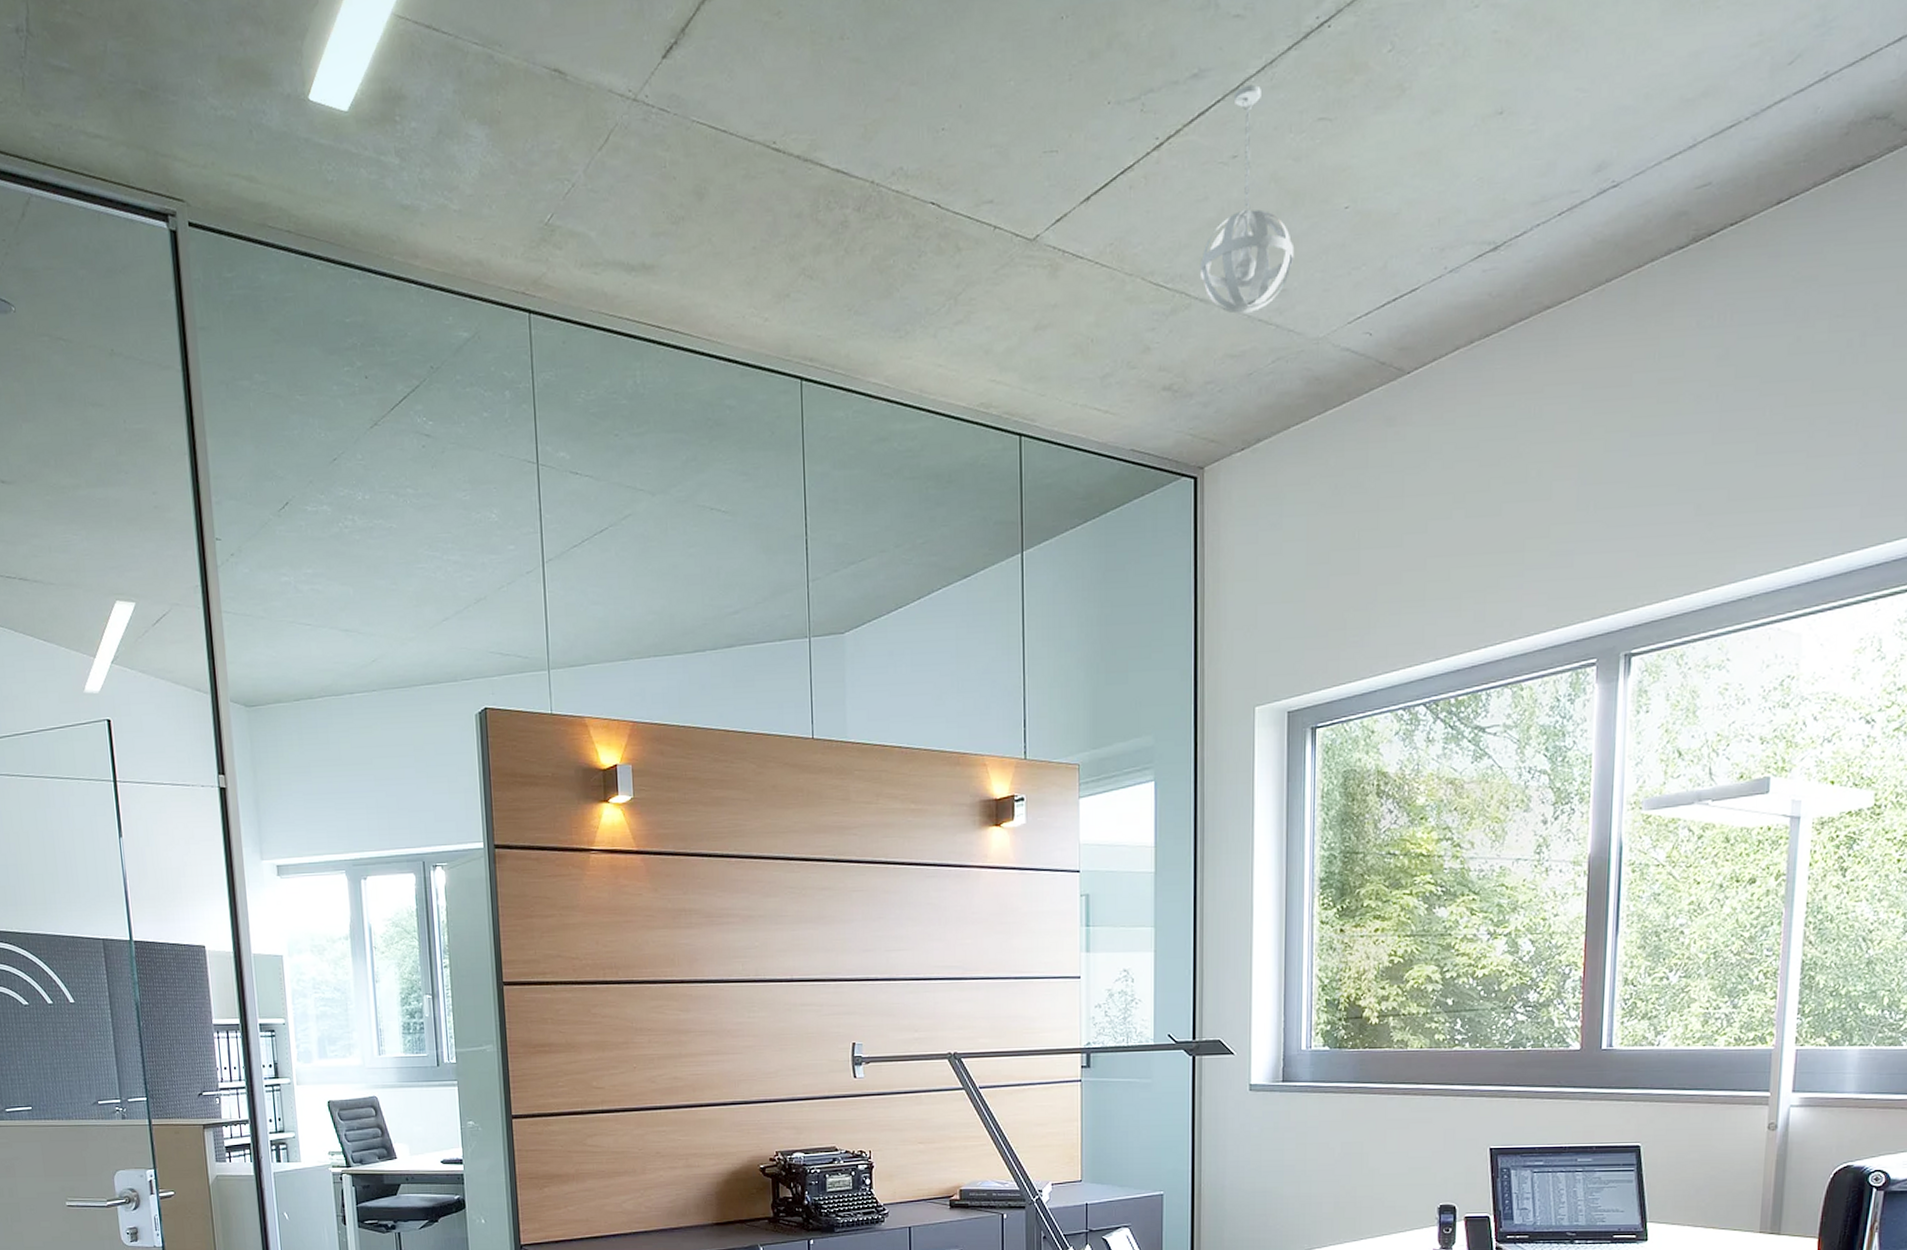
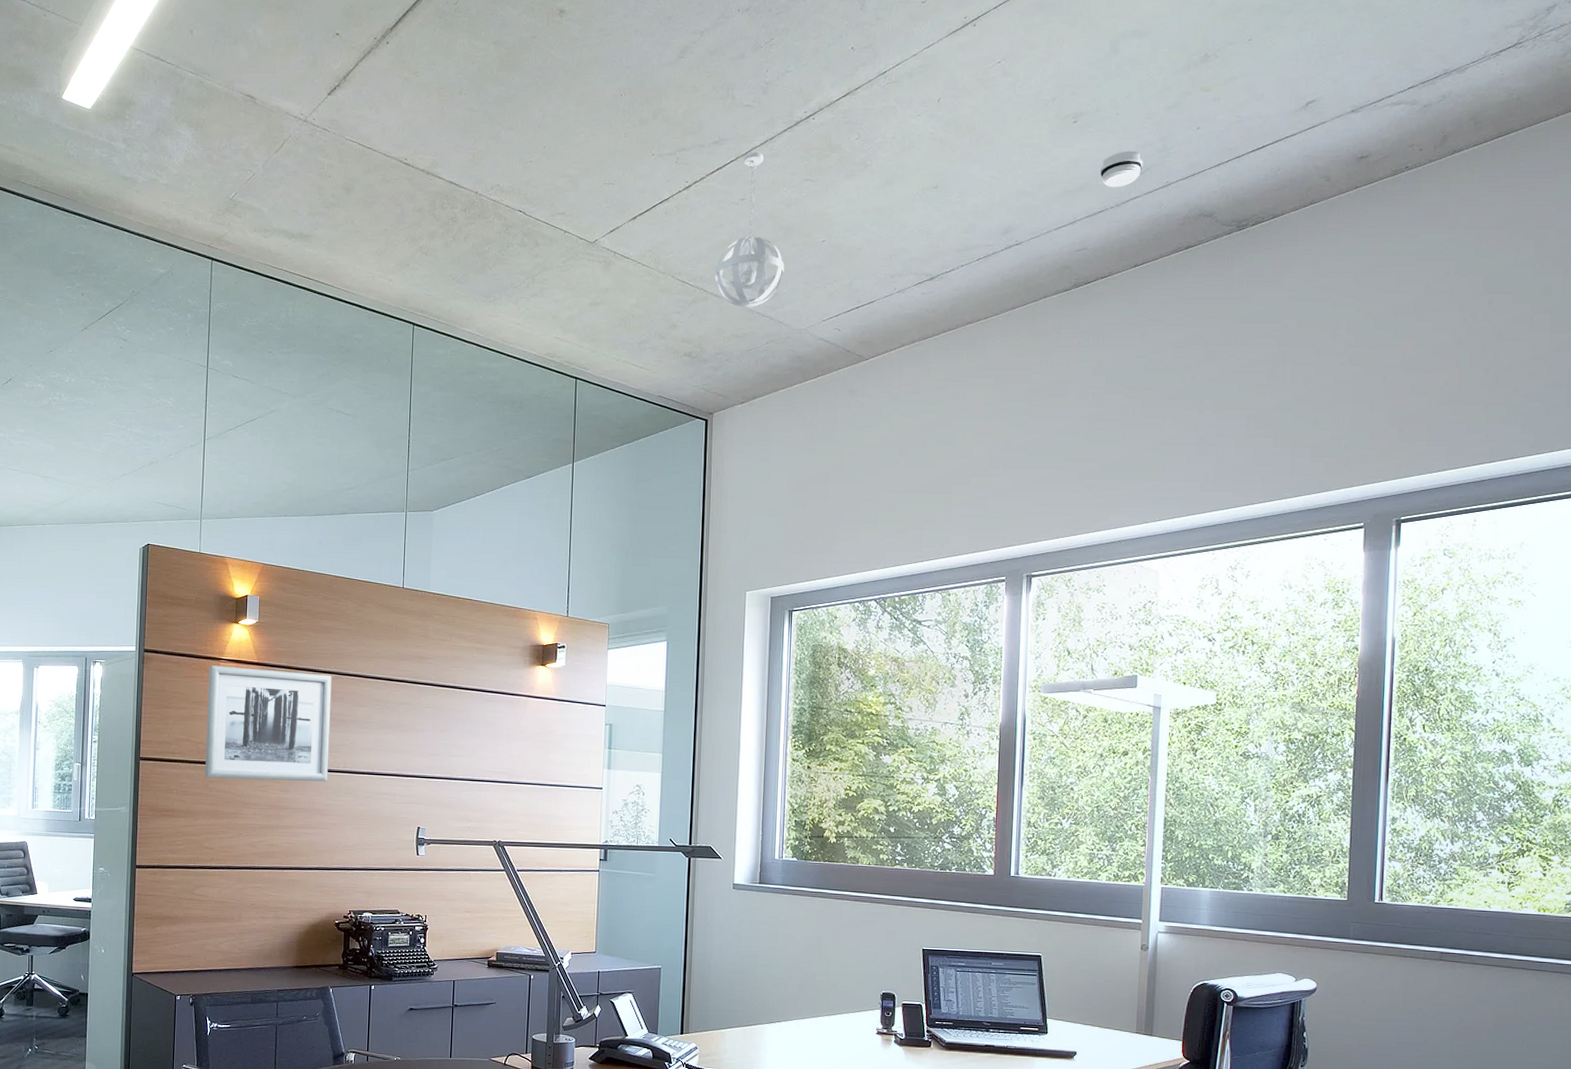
wall art: none [577,858,737,1001] -> present [205,665,332,782]
smoke detector: none [1730,29,1793,88] -> present [1099,151,1143,187]

